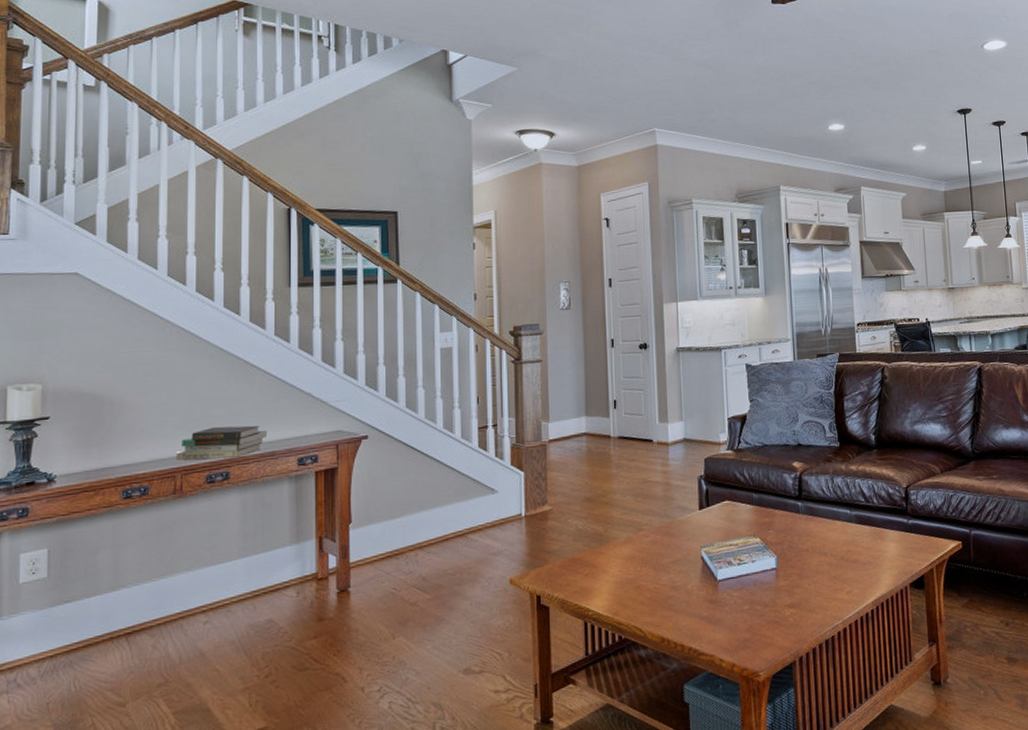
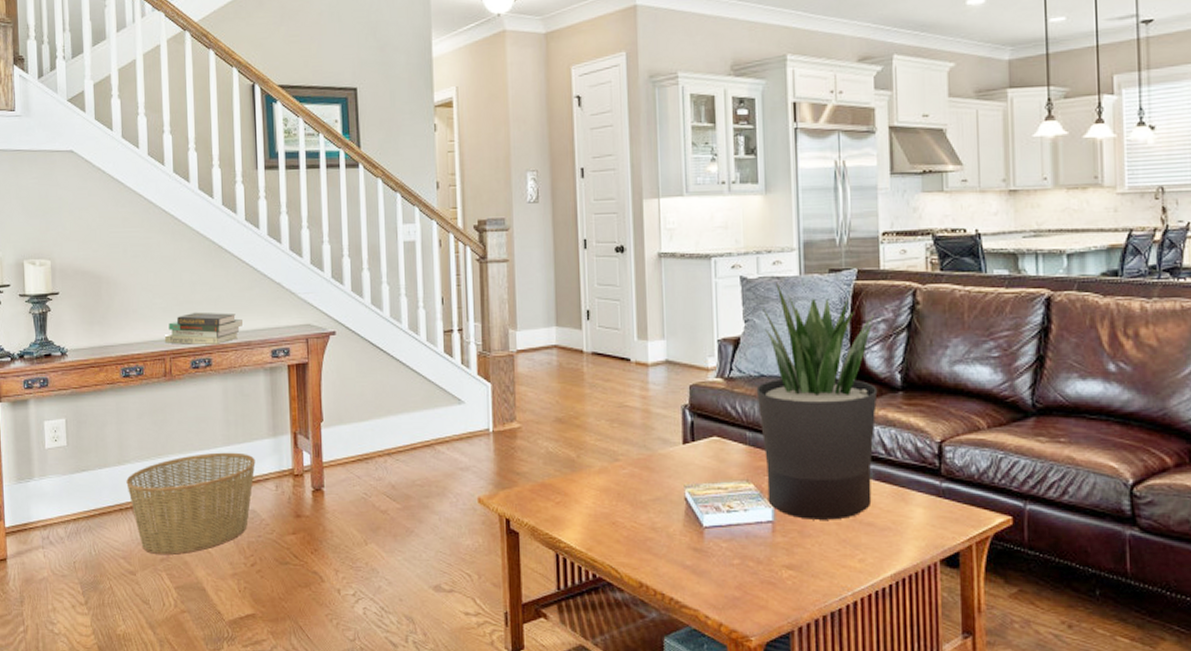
basket: none [120,563,275,681] -> present [126,452,256,555]
planter: none [760,366,858,563] -> present [756,281,878,520]

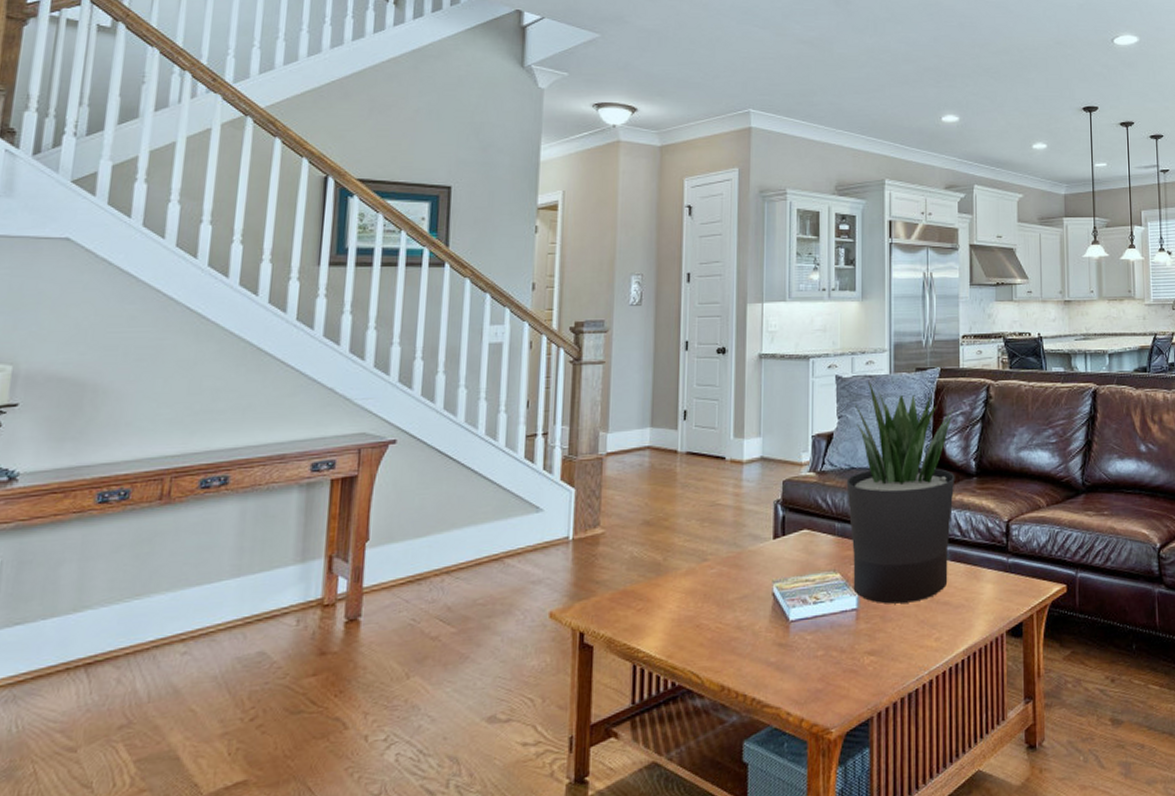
basket: present [126,452,256,555] -> none [81,584,273,722]
books: present [165,312,243,344] -> none [167,422,278,461]

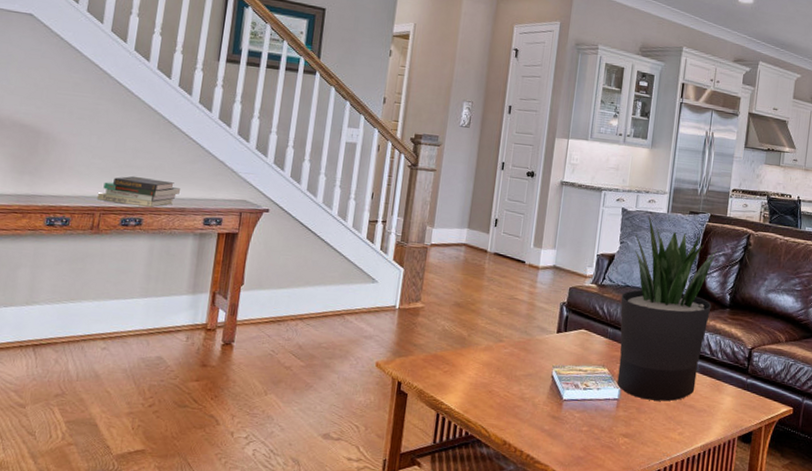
books: none [167,422,278,461] -> present [97,175,180,207]

